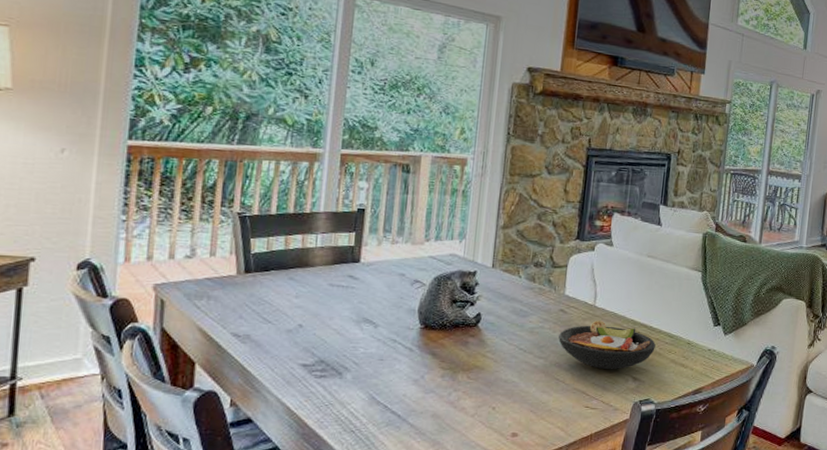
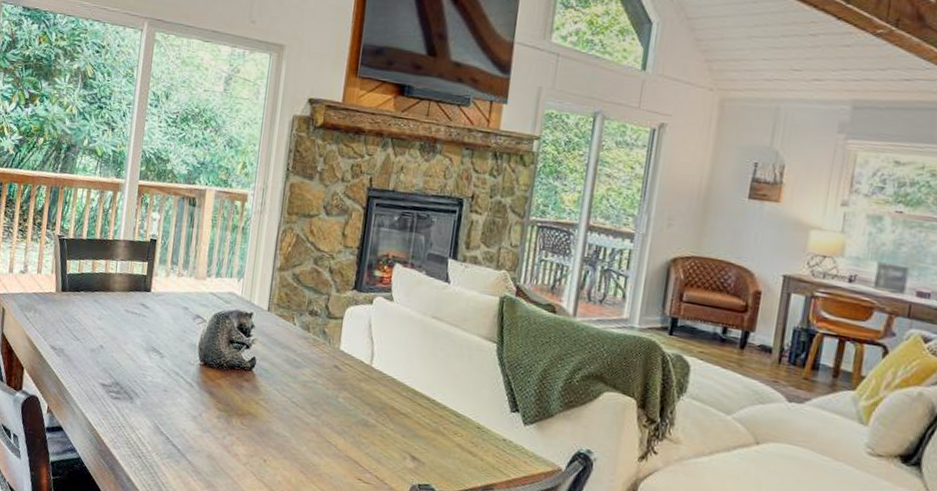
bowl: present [558,321,656,369] -> none [332,383,439,444]

